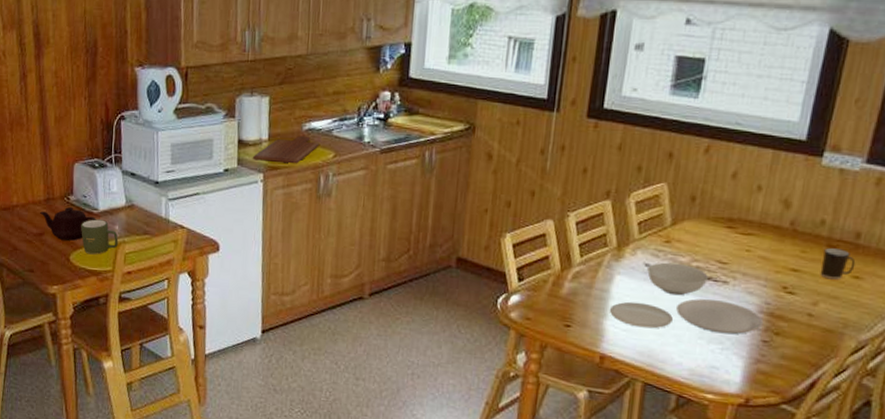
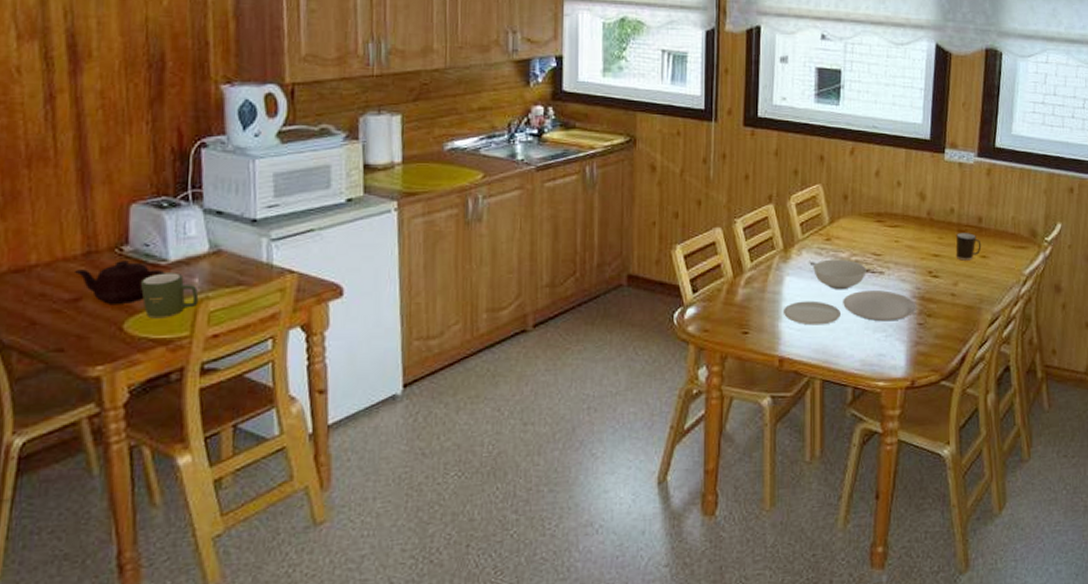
cutting board: present [253,135,319,164] -> none [384,156,465,188]

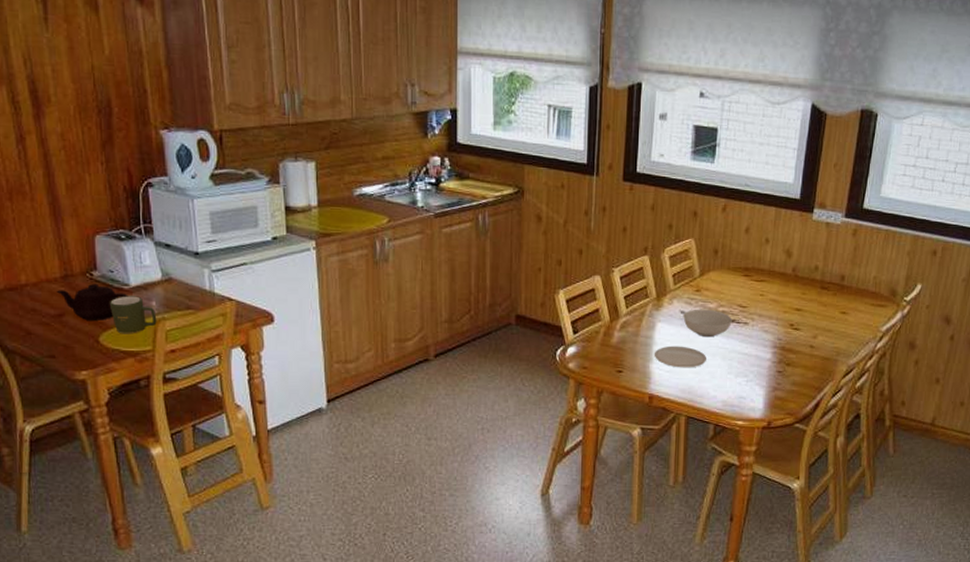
plate: present [843,290,916,322] -> none [709,339,777,368]
mug: present [955,233,982,261] -> none [817,290,842,316]

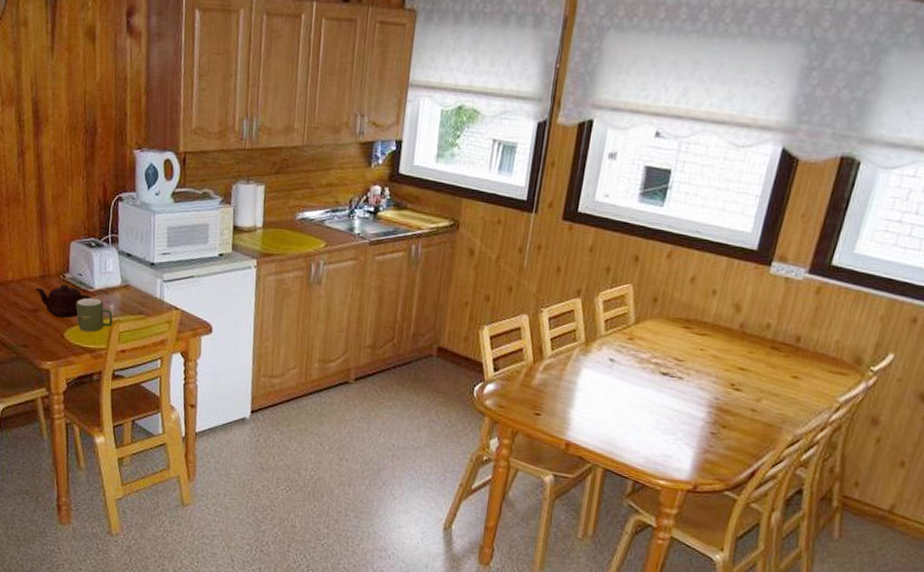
plate: present [654,345,706,368] -> none [575,393,633,419]
bowl: present [683,309,732,338] -> none [611,358,666,389]

